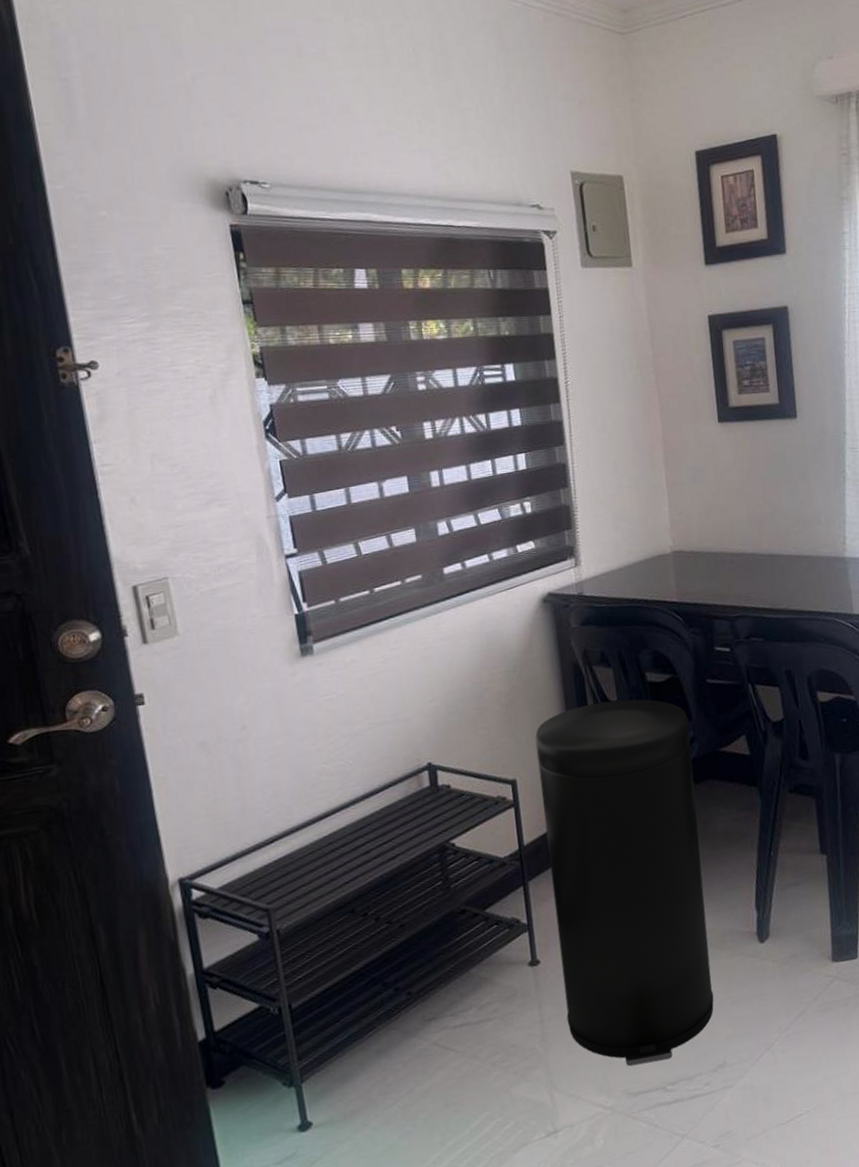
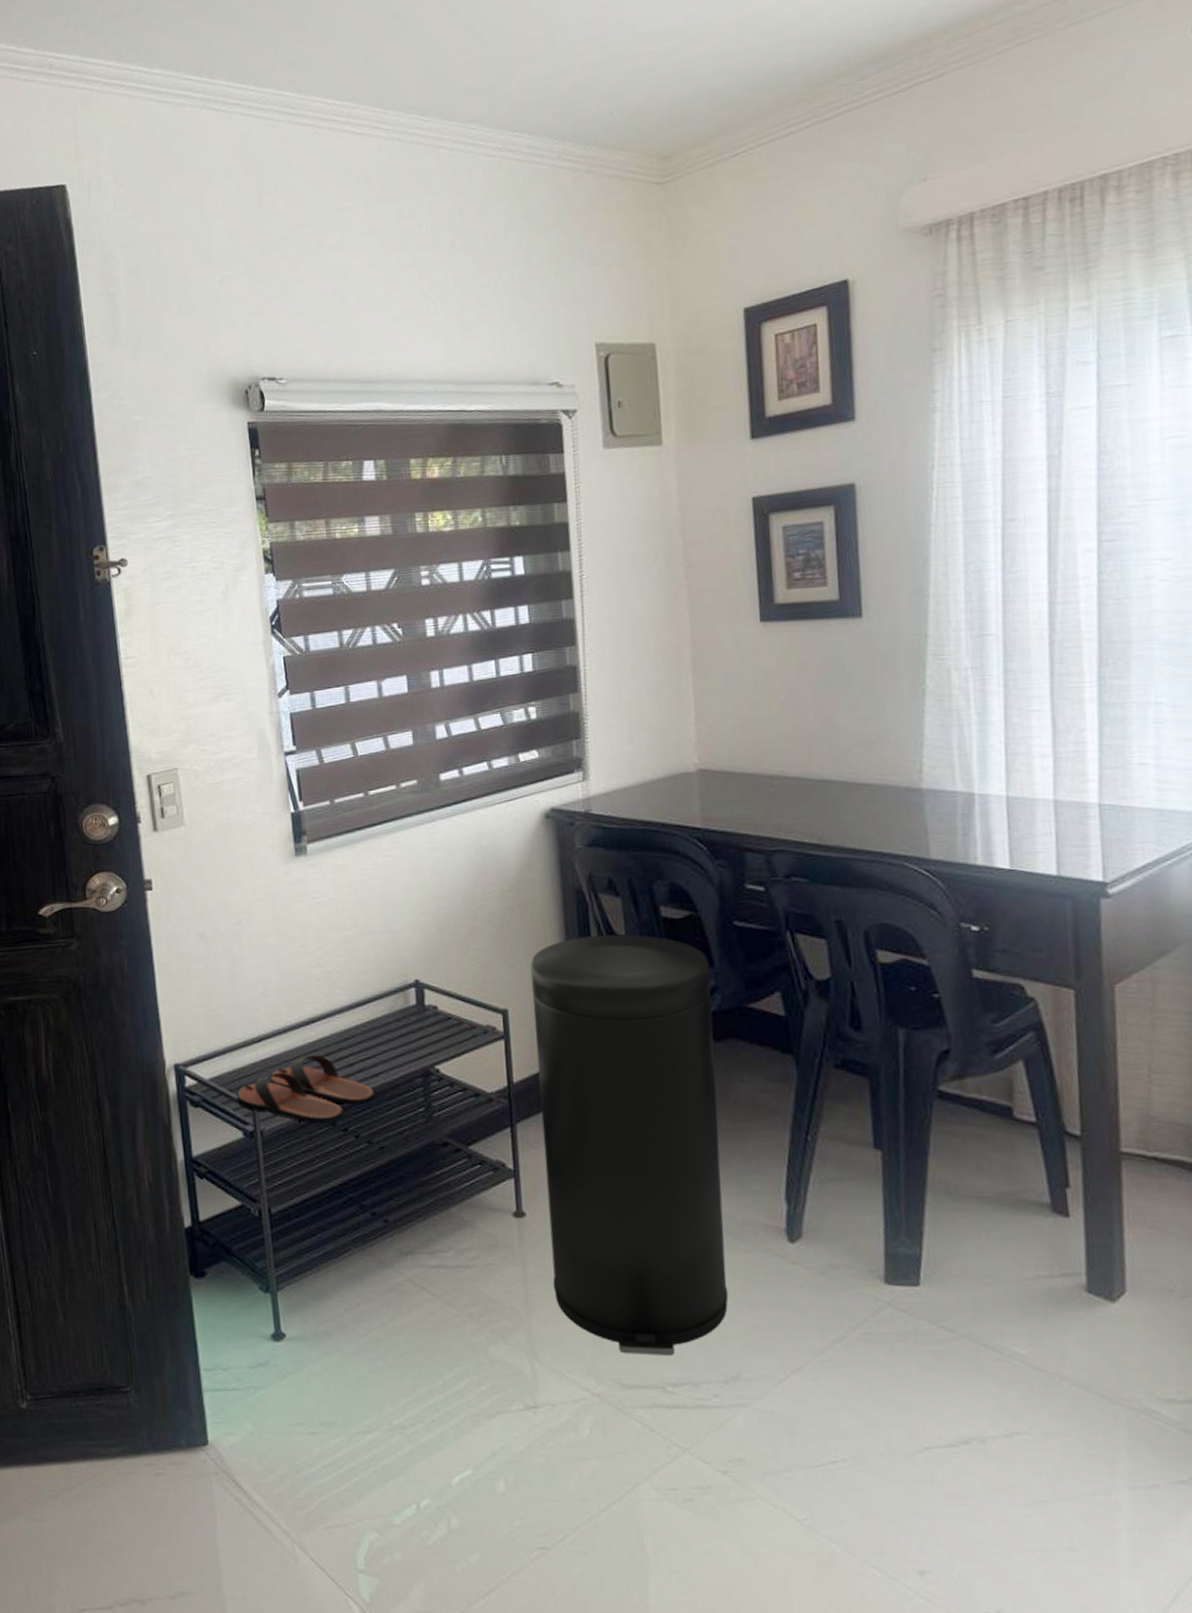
flip-flop: none [249,847,393,915] -> present [236,1055,375,1124]

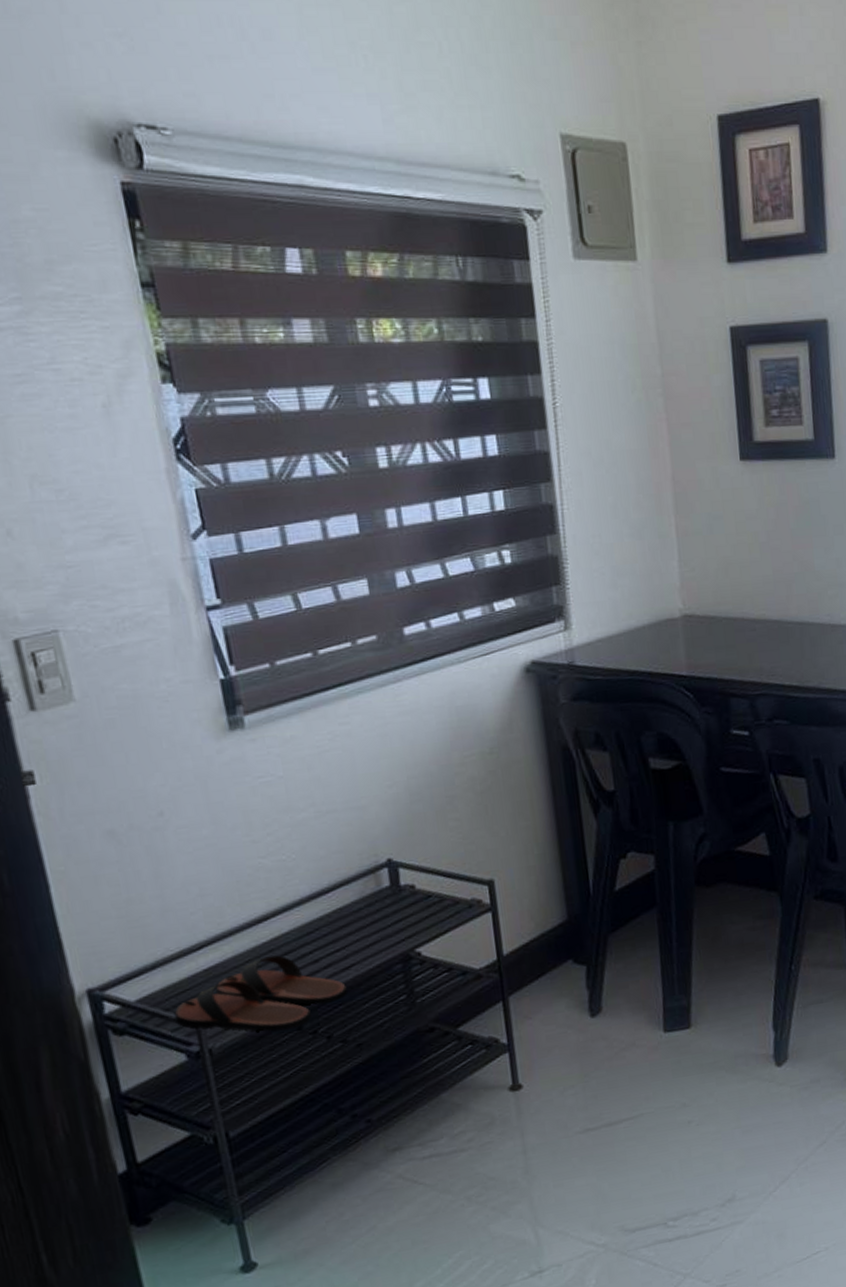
pedal bin: present [530,934,729,1356] -> none [516,788,723,1201]

